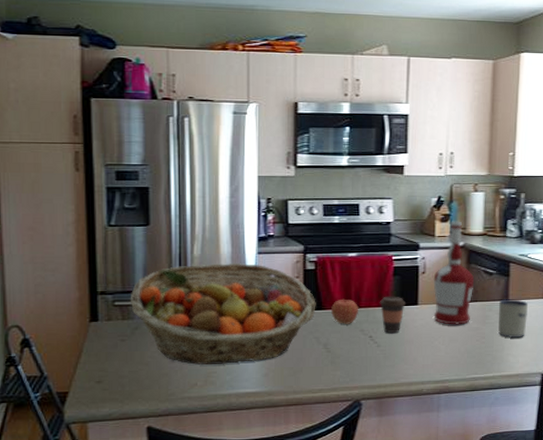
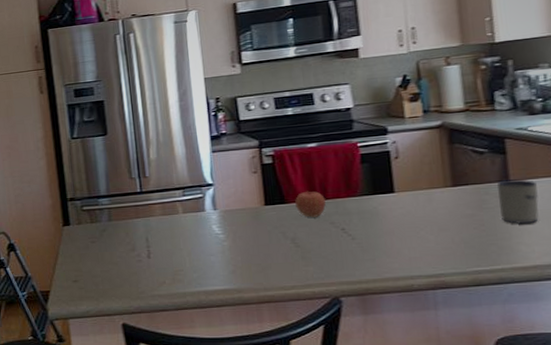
fruit basket: present [130,262,316,365] -> none [96,162,279,264]
coffee cup: present [379,296,407,333] -> none [348,185,381,224]
alcohol: present [433,221,475,325] -> none [409,99,462,213]

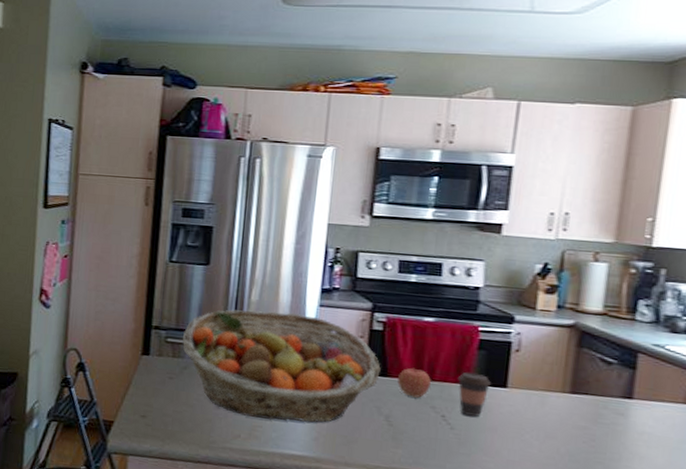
fruit basket: none [96,162,279,264] -> present [182,309,381,423]
coffee cup: none [348,185,381,224] -> present [457,372,492,417]
mug: present [497,179,539,224] -> none [615,396,661,449]

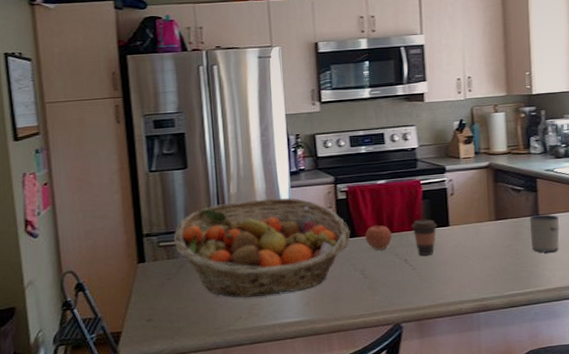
mug: none [615,396,661,449] -> present [530,214,560,252]

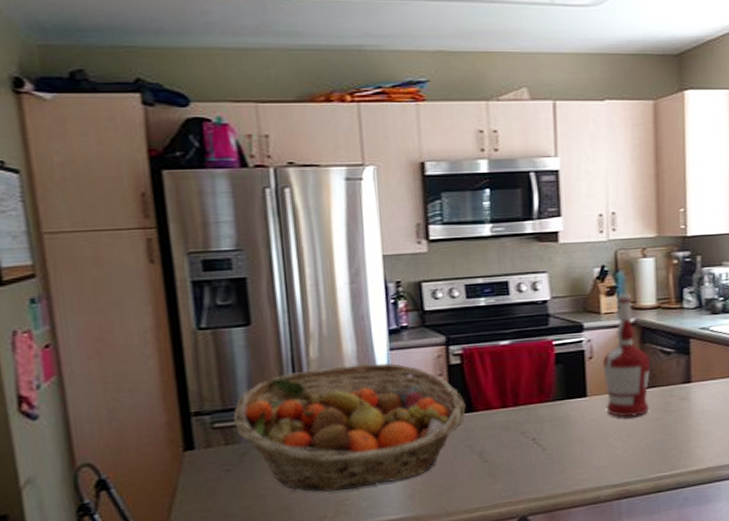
apple: present [365,224,392,250] -> none [484,395,517,427]
coffee cup: present [411,219,438,255] -> none [541,388,573,433]
alcohol: none [462,142,503,244] -> present [602,293,651,417]
mug: present [530,214,560,252] -> none [681,380,714,426]

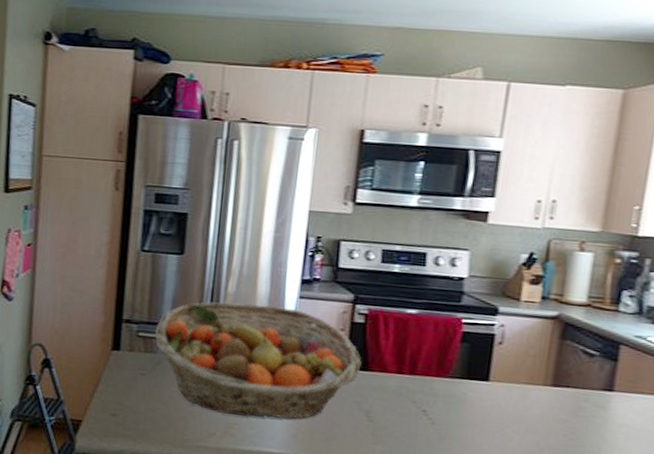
alcohol: present [602,293,651,417] -> none [508,284,569,414]

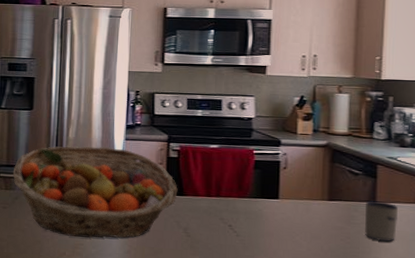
mug: none [594,389,641,441] -> present [365,201,398,242]

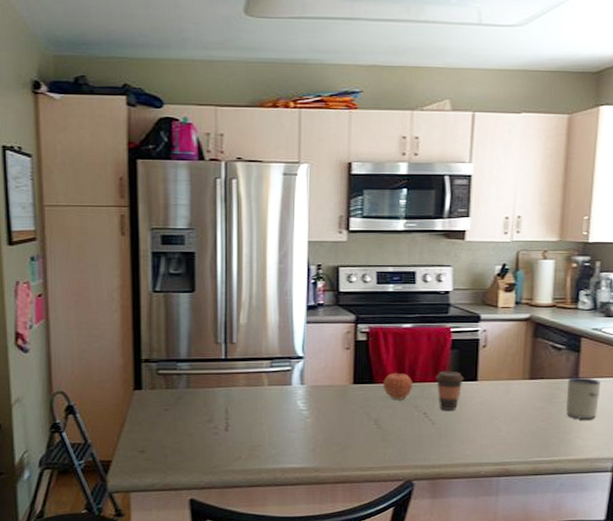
fruit basket: present [12,145,178,238] -> none [174,332,367,438]
apple: none [192,186,218,212] -> present [383,371,412,400]
coffee cup: none [239,188,267,224] -> present [435,370,465,410]

